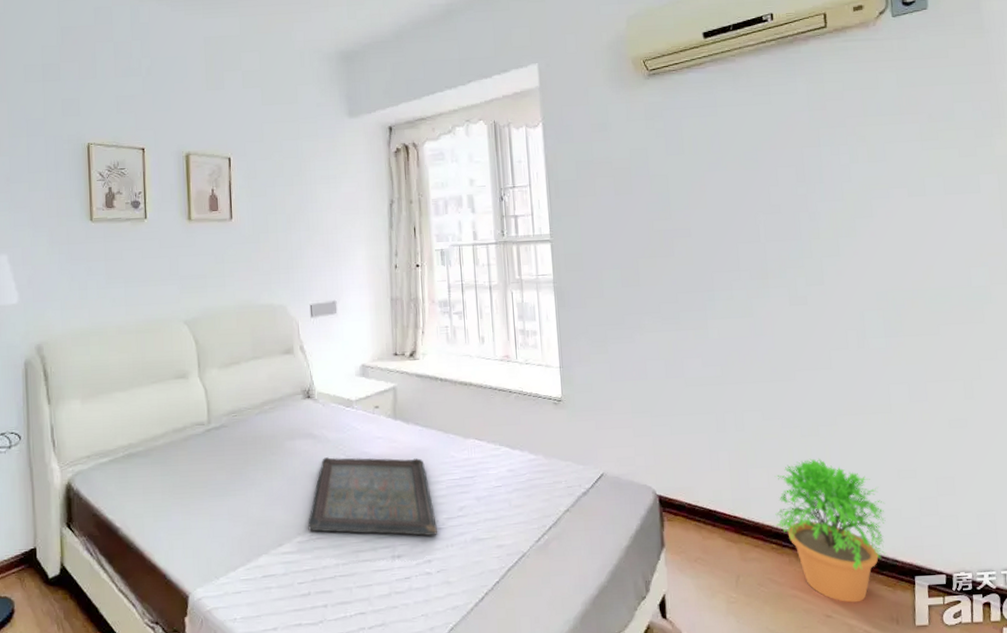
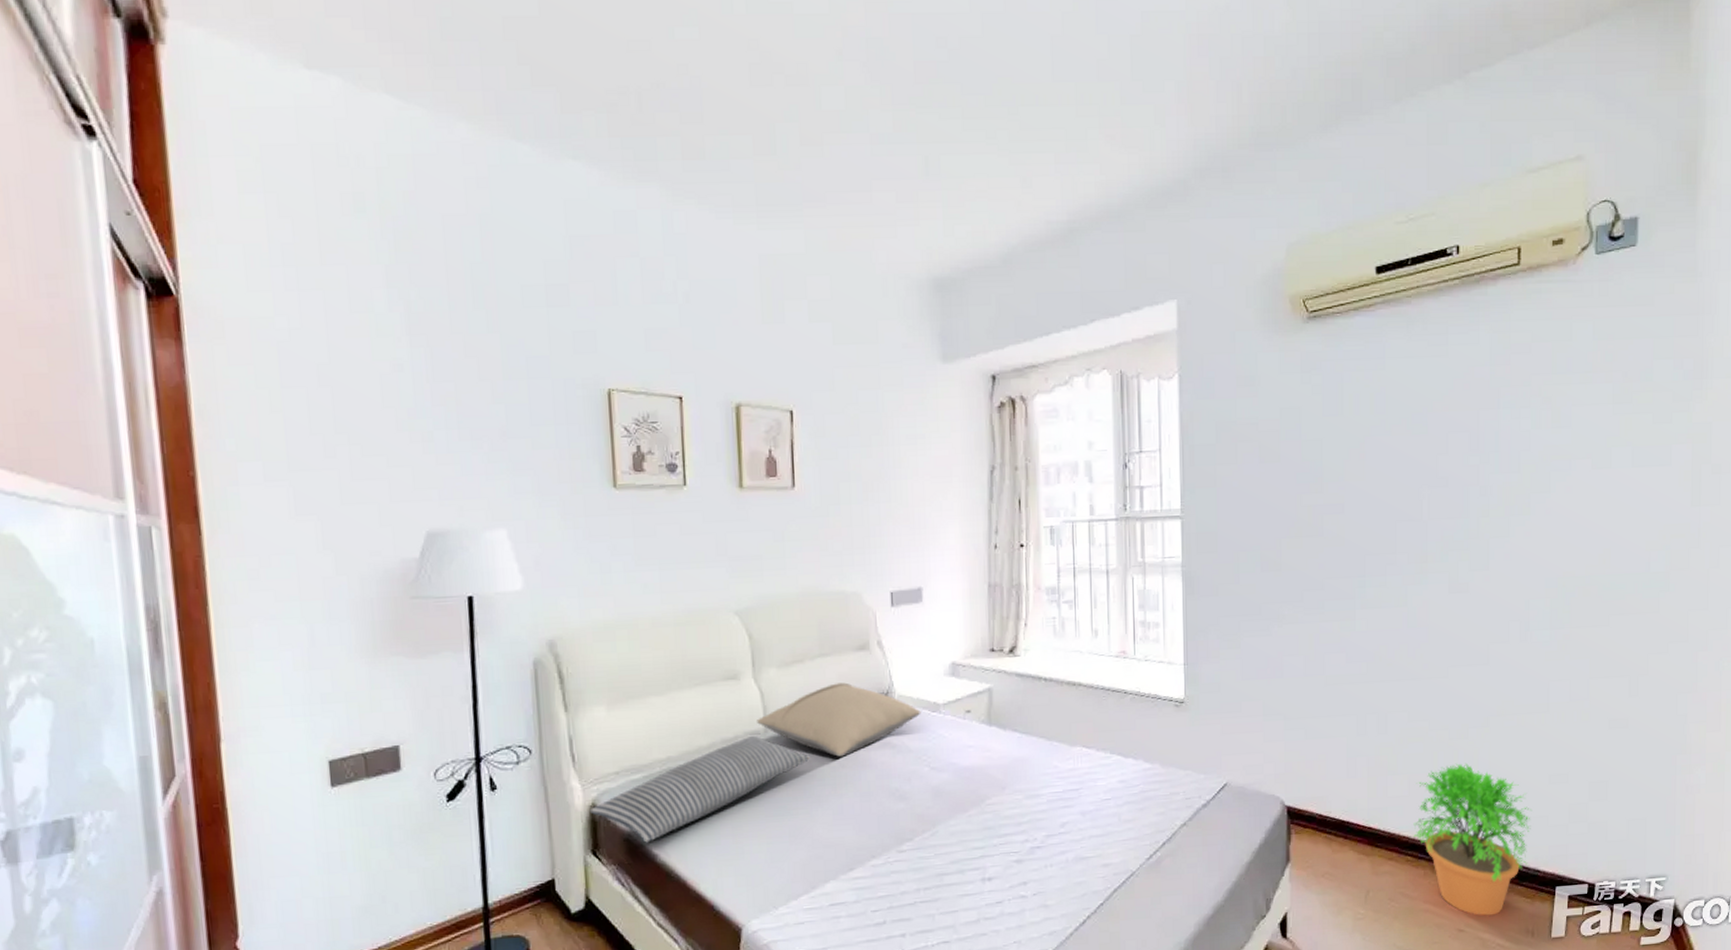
pillow: none [65,425,245,518] -> present [589,735,810,843]
pillow: none [202,381,337,445] -> present [757,682,921,757]
serving tray: present [308,457,437,536] -> none [884,769,1035,856]

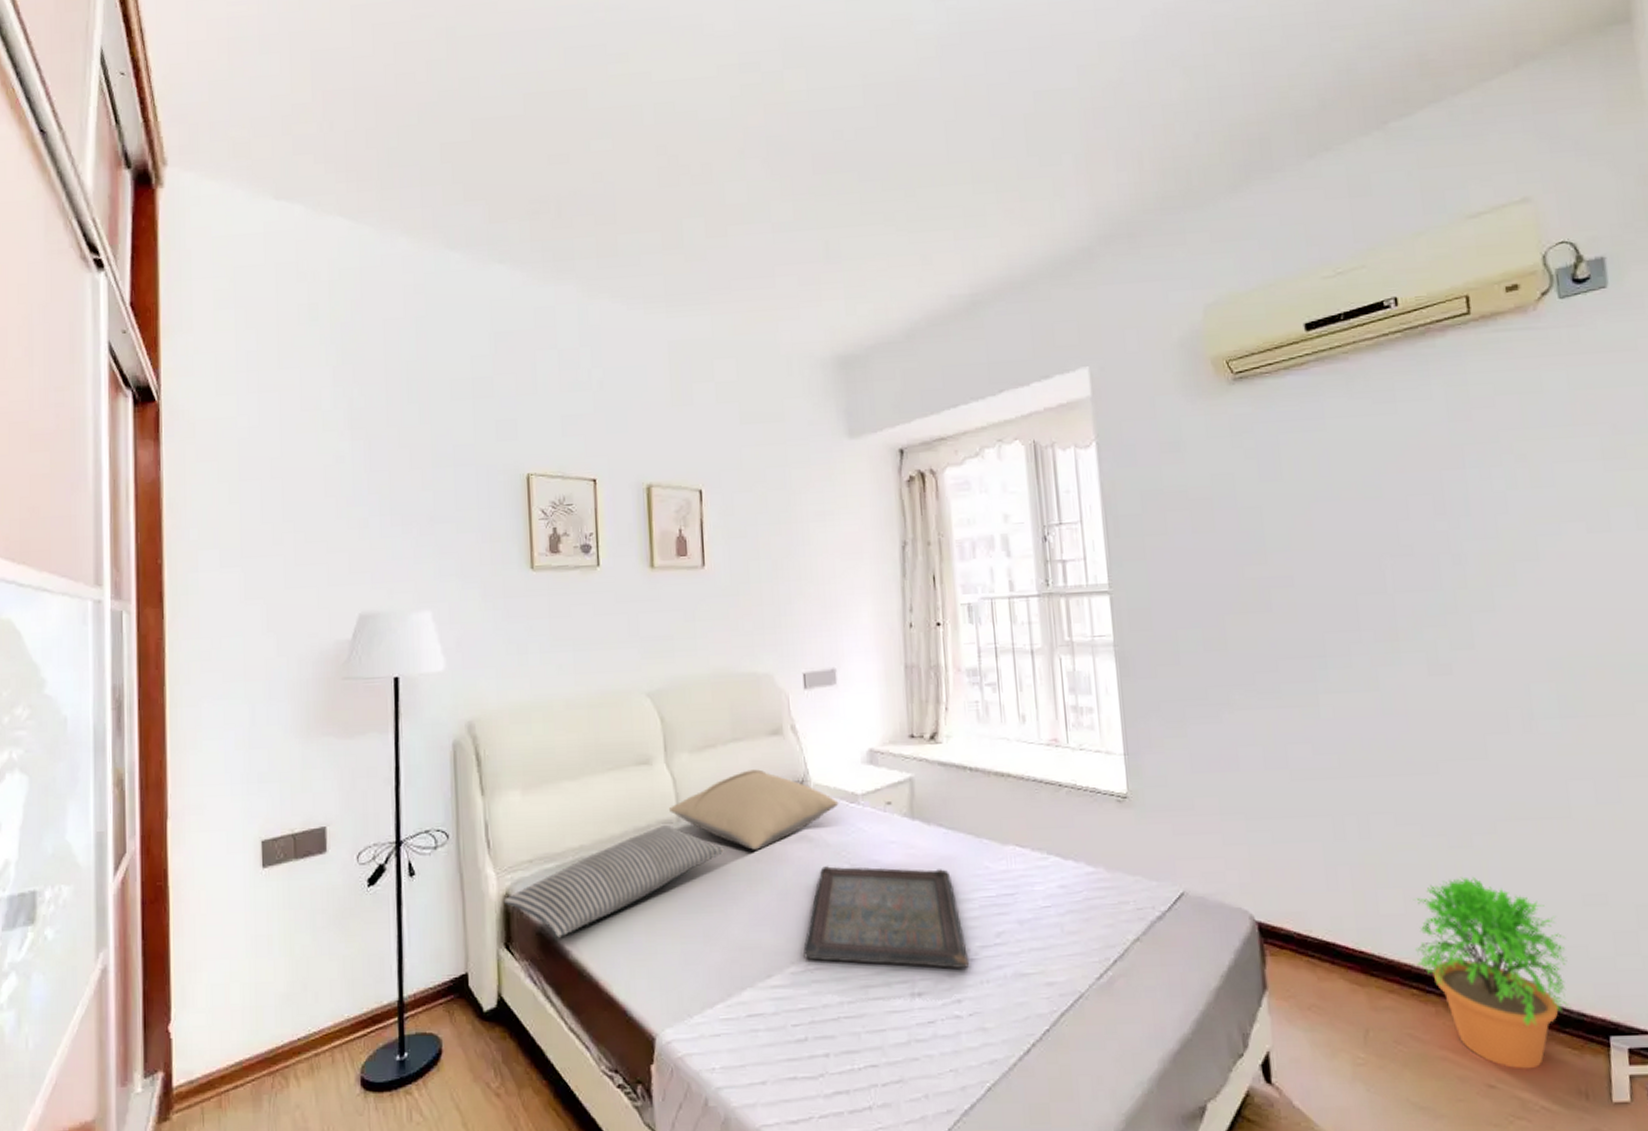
serving tray: none [884,769,1035,856] -> present [803,866,969,969]

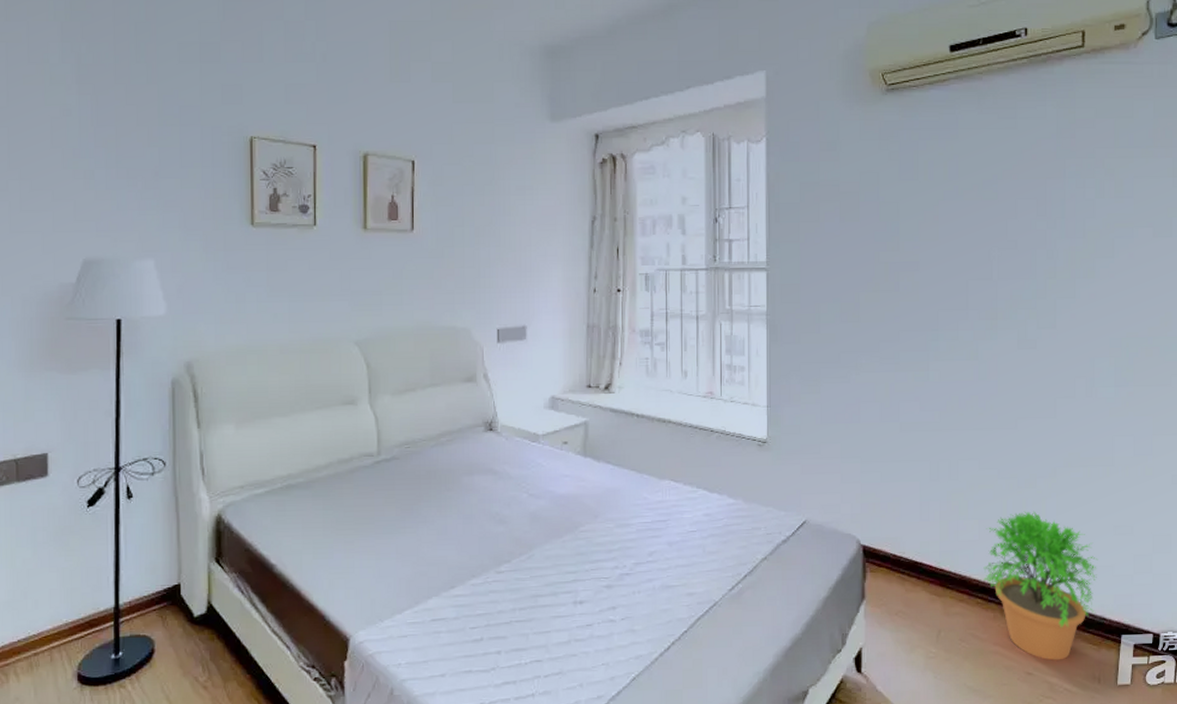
pillow: present [503,824,724,938] -> none [215,457,418,553]
pillow: present [669,769,839,850] -> none [371,411,522,480]
serving tray: present [803,866,969,969] -> none [484,495,624,582]

